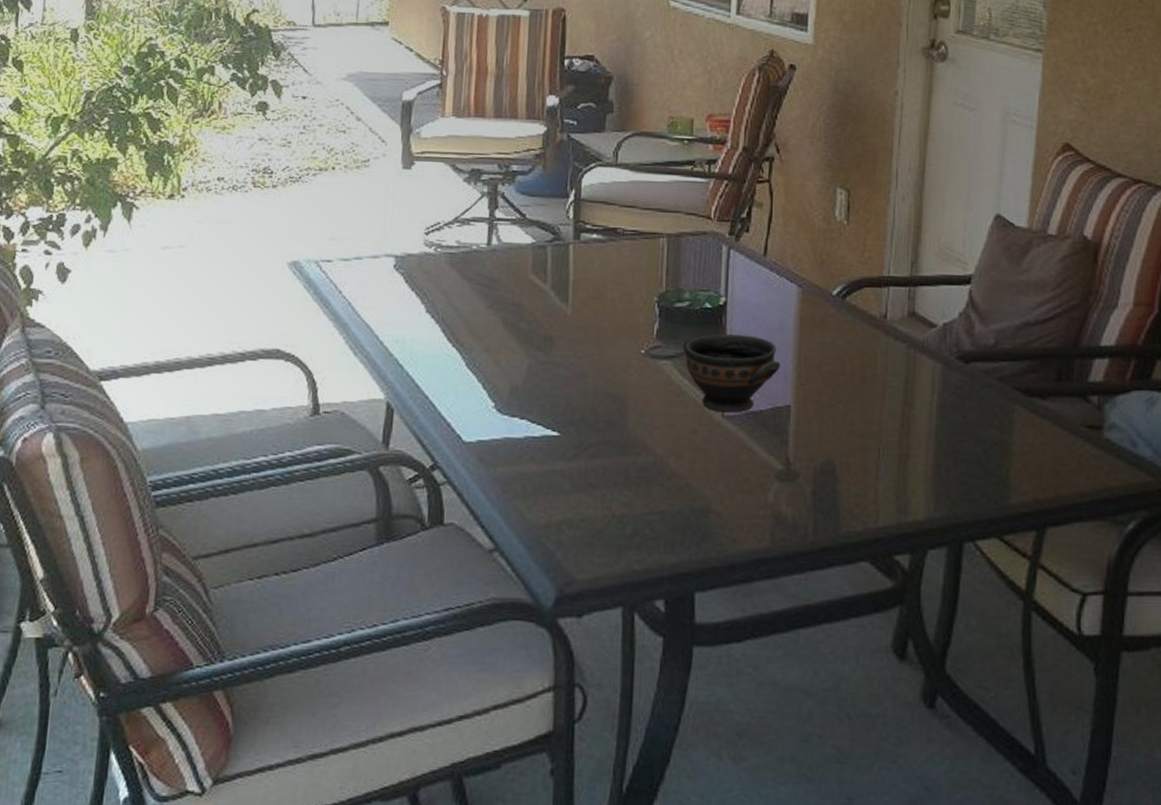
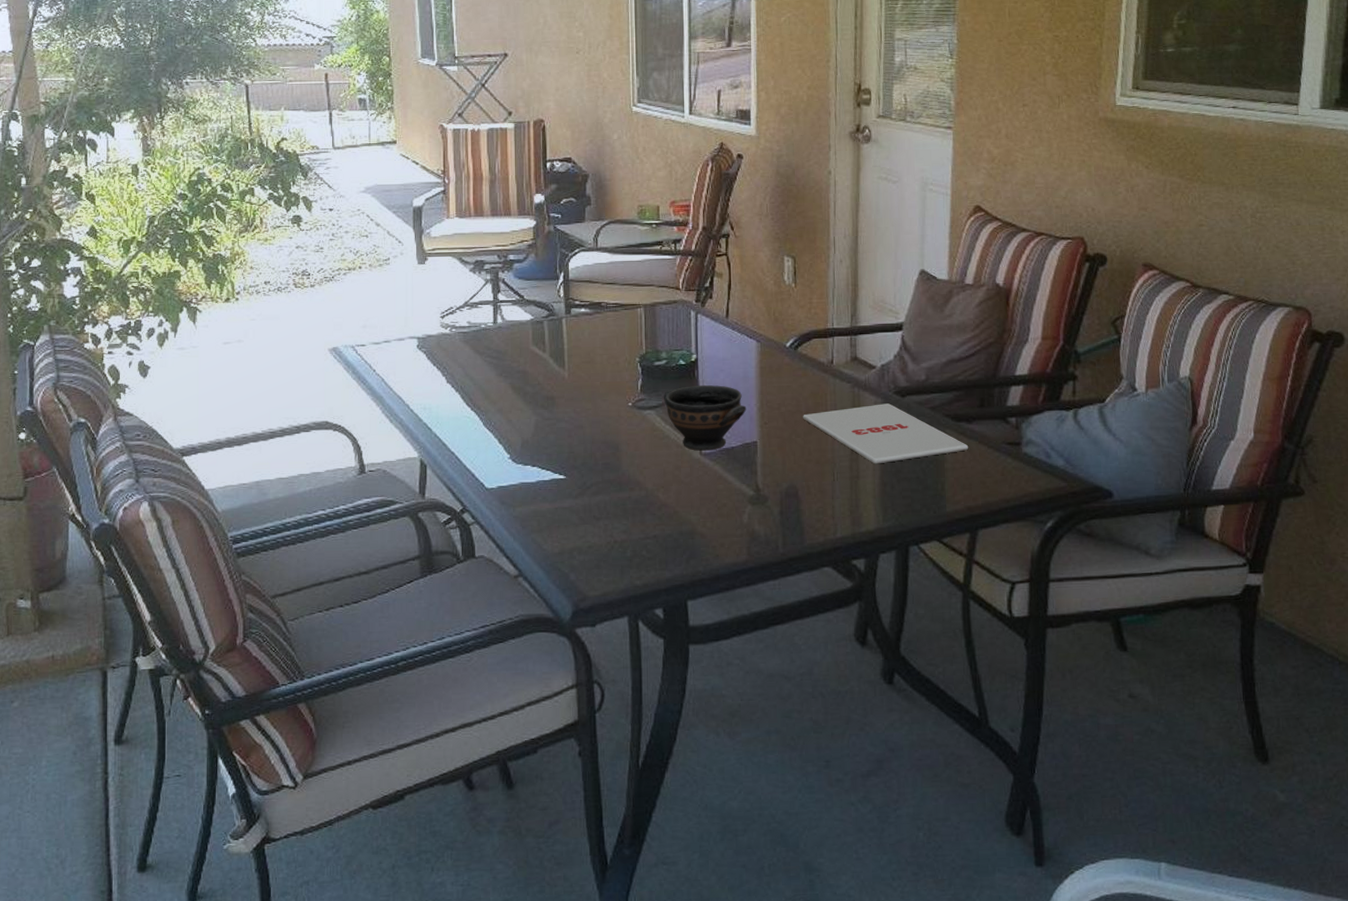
magazine: none [847,369,1041,442] -> present [803,403,969,465]

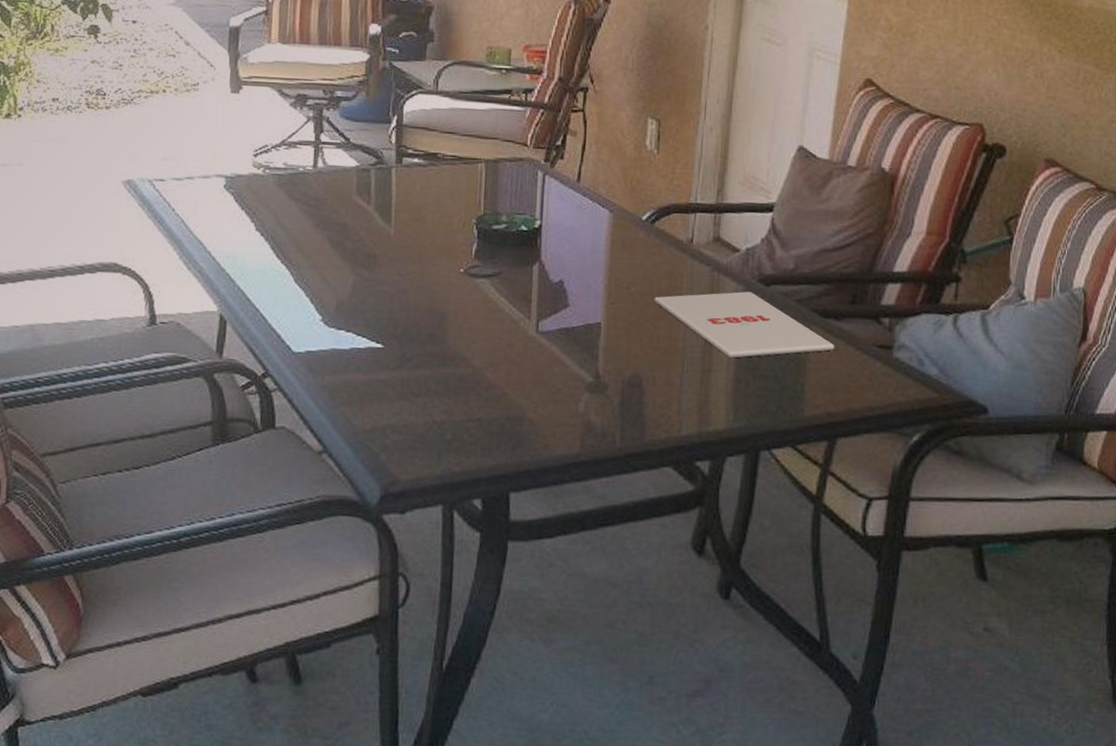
bowl: present [663,384,747,451] -> none [499,255,592,329]

